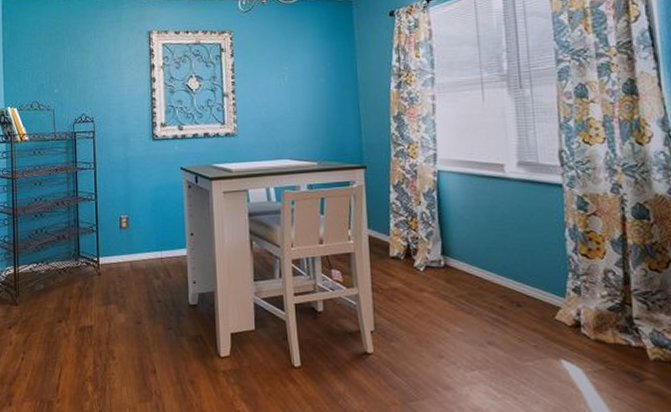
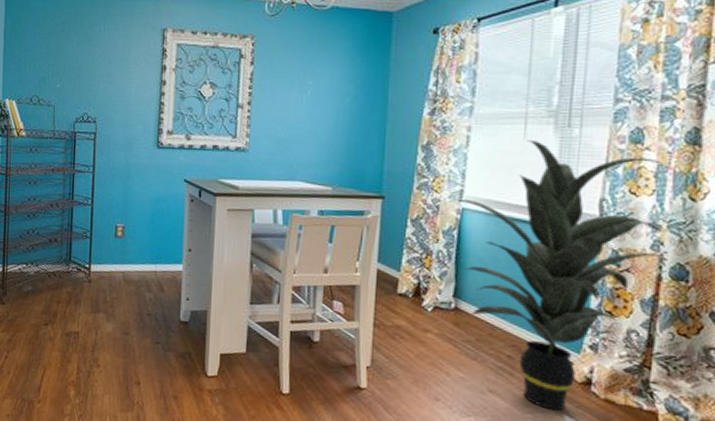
indoor plant: none [425,103,626,356] -> present [449,140,668,411]

